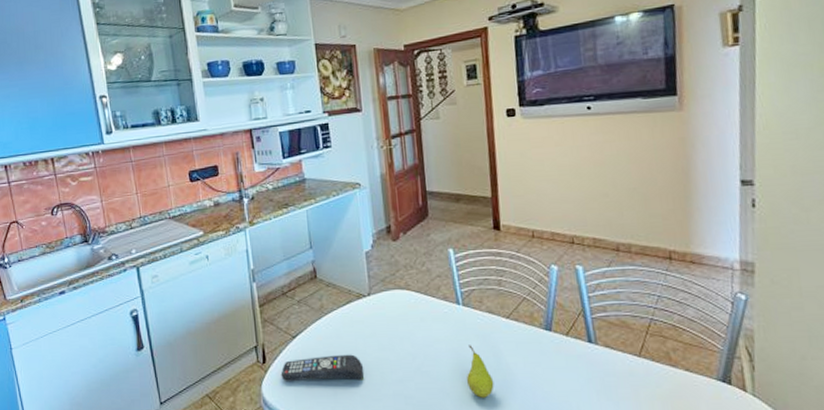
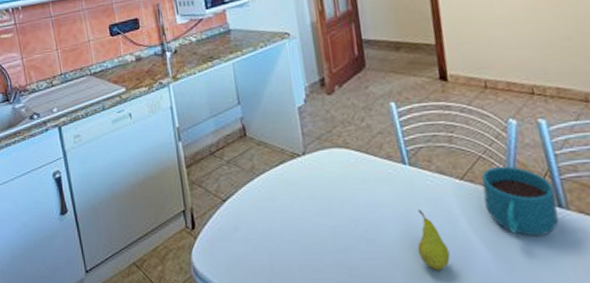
remote control: present [281,354,364,382] -> none [211,220,302,250]
cup: none [524,306,588,368] -> present [481,166,559,237]

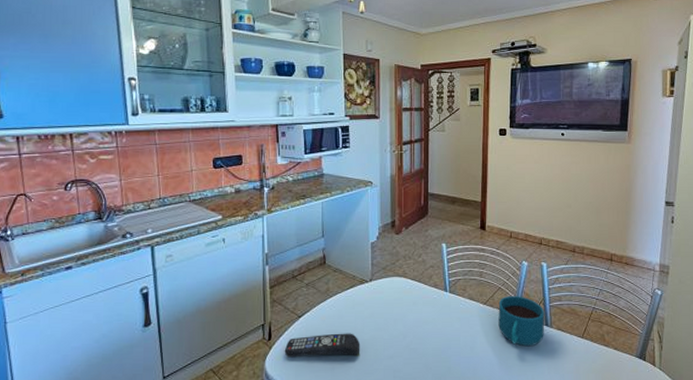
remote control: none [211,220,302,250] -> present [284,333,361,358]
fruit: present [417,210,451,270] -> none [446,326,469,372]

